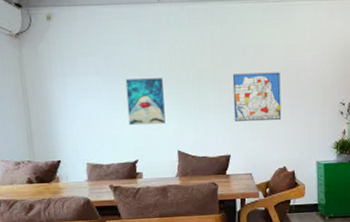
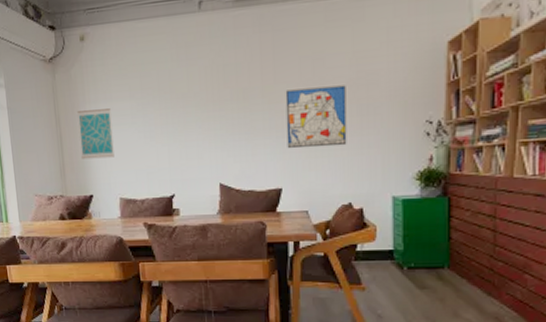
wall art: none [45,83,81,128] -> present [78,108,114,160]
wall art: present [125,78,166,126] -> none [162,99,206,156]

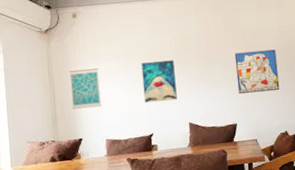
wall art: none [162,99,206,156] -> present [141,60,177,103]

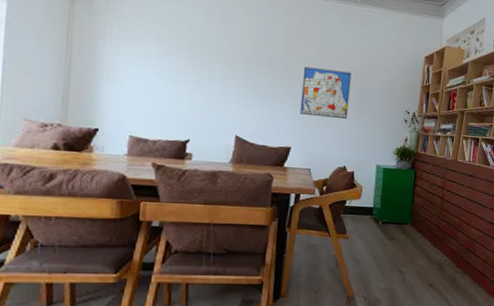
wall art: present [69,68,101,110] -> none [90,43,134,95]
wall art: present [141,60,177,103] -> none [185,53,230,106]

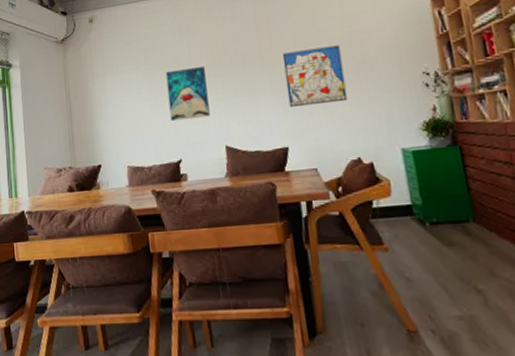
wall art: none [185,53,230,106] -> present [165,66,210,122]

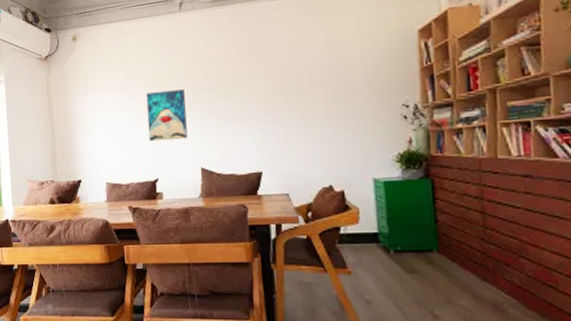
wall art: present [282,45,348,107] -> none [262,73,325,134]

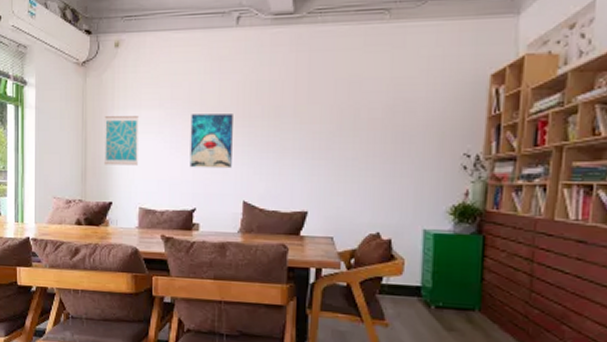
wall art: none [69,100,102,147] -> present [103,116,139,166]

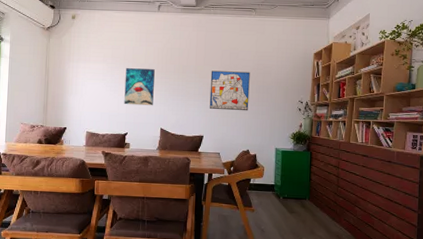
wall art: present [103,116,139,166] -> none [61,66,88,102]
wall art: none [316,111,382,173] -> present [209,70,250,111]

